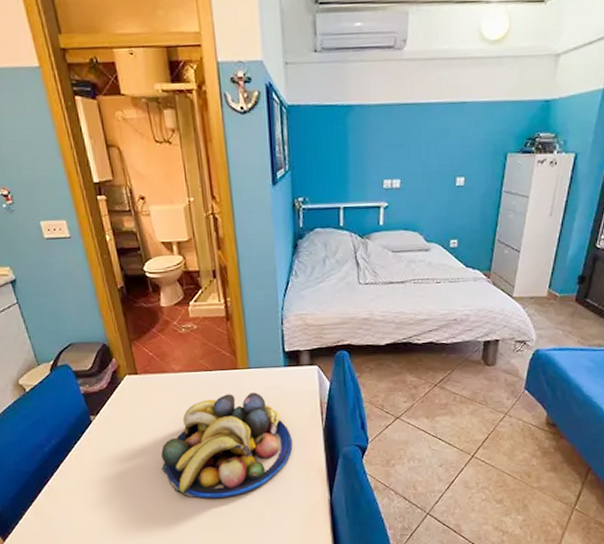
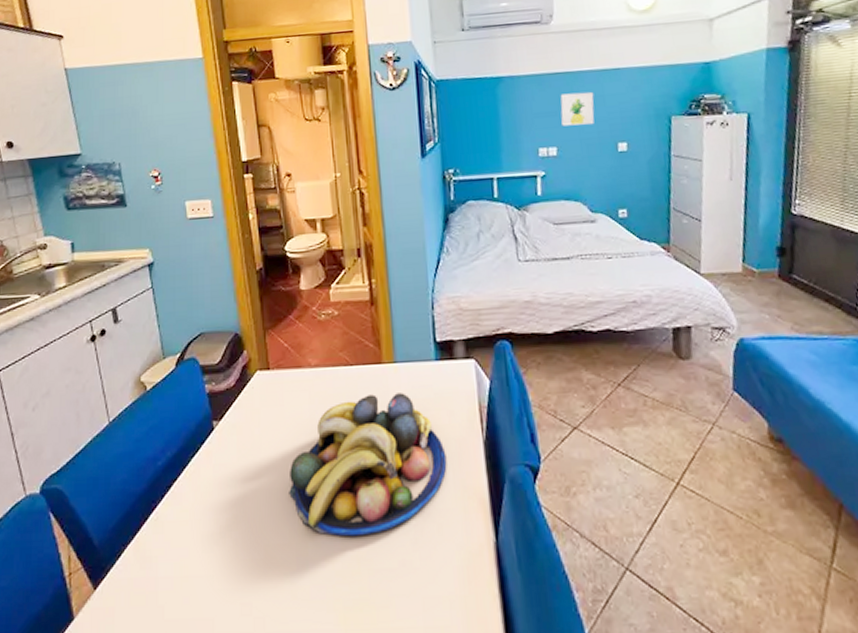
wall art: none [406,125,439,159] -> present [560,91,595,126]

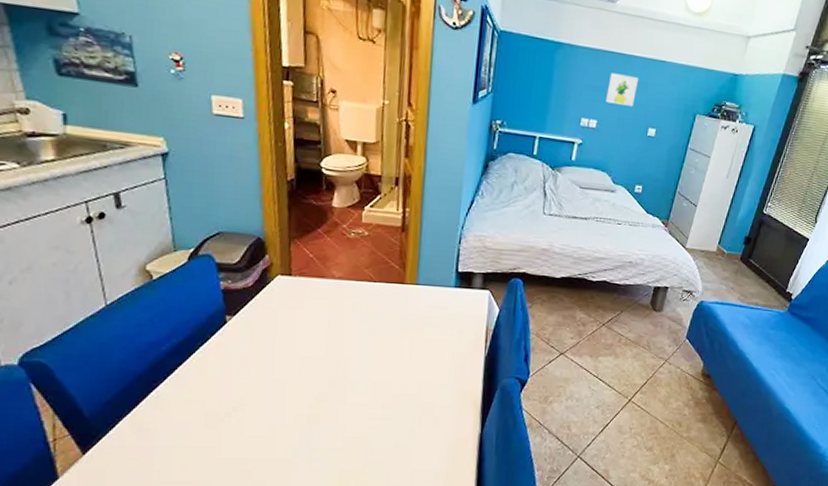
fruit bowl: present [289,393,447,537] -> none [299,309,451,423]

